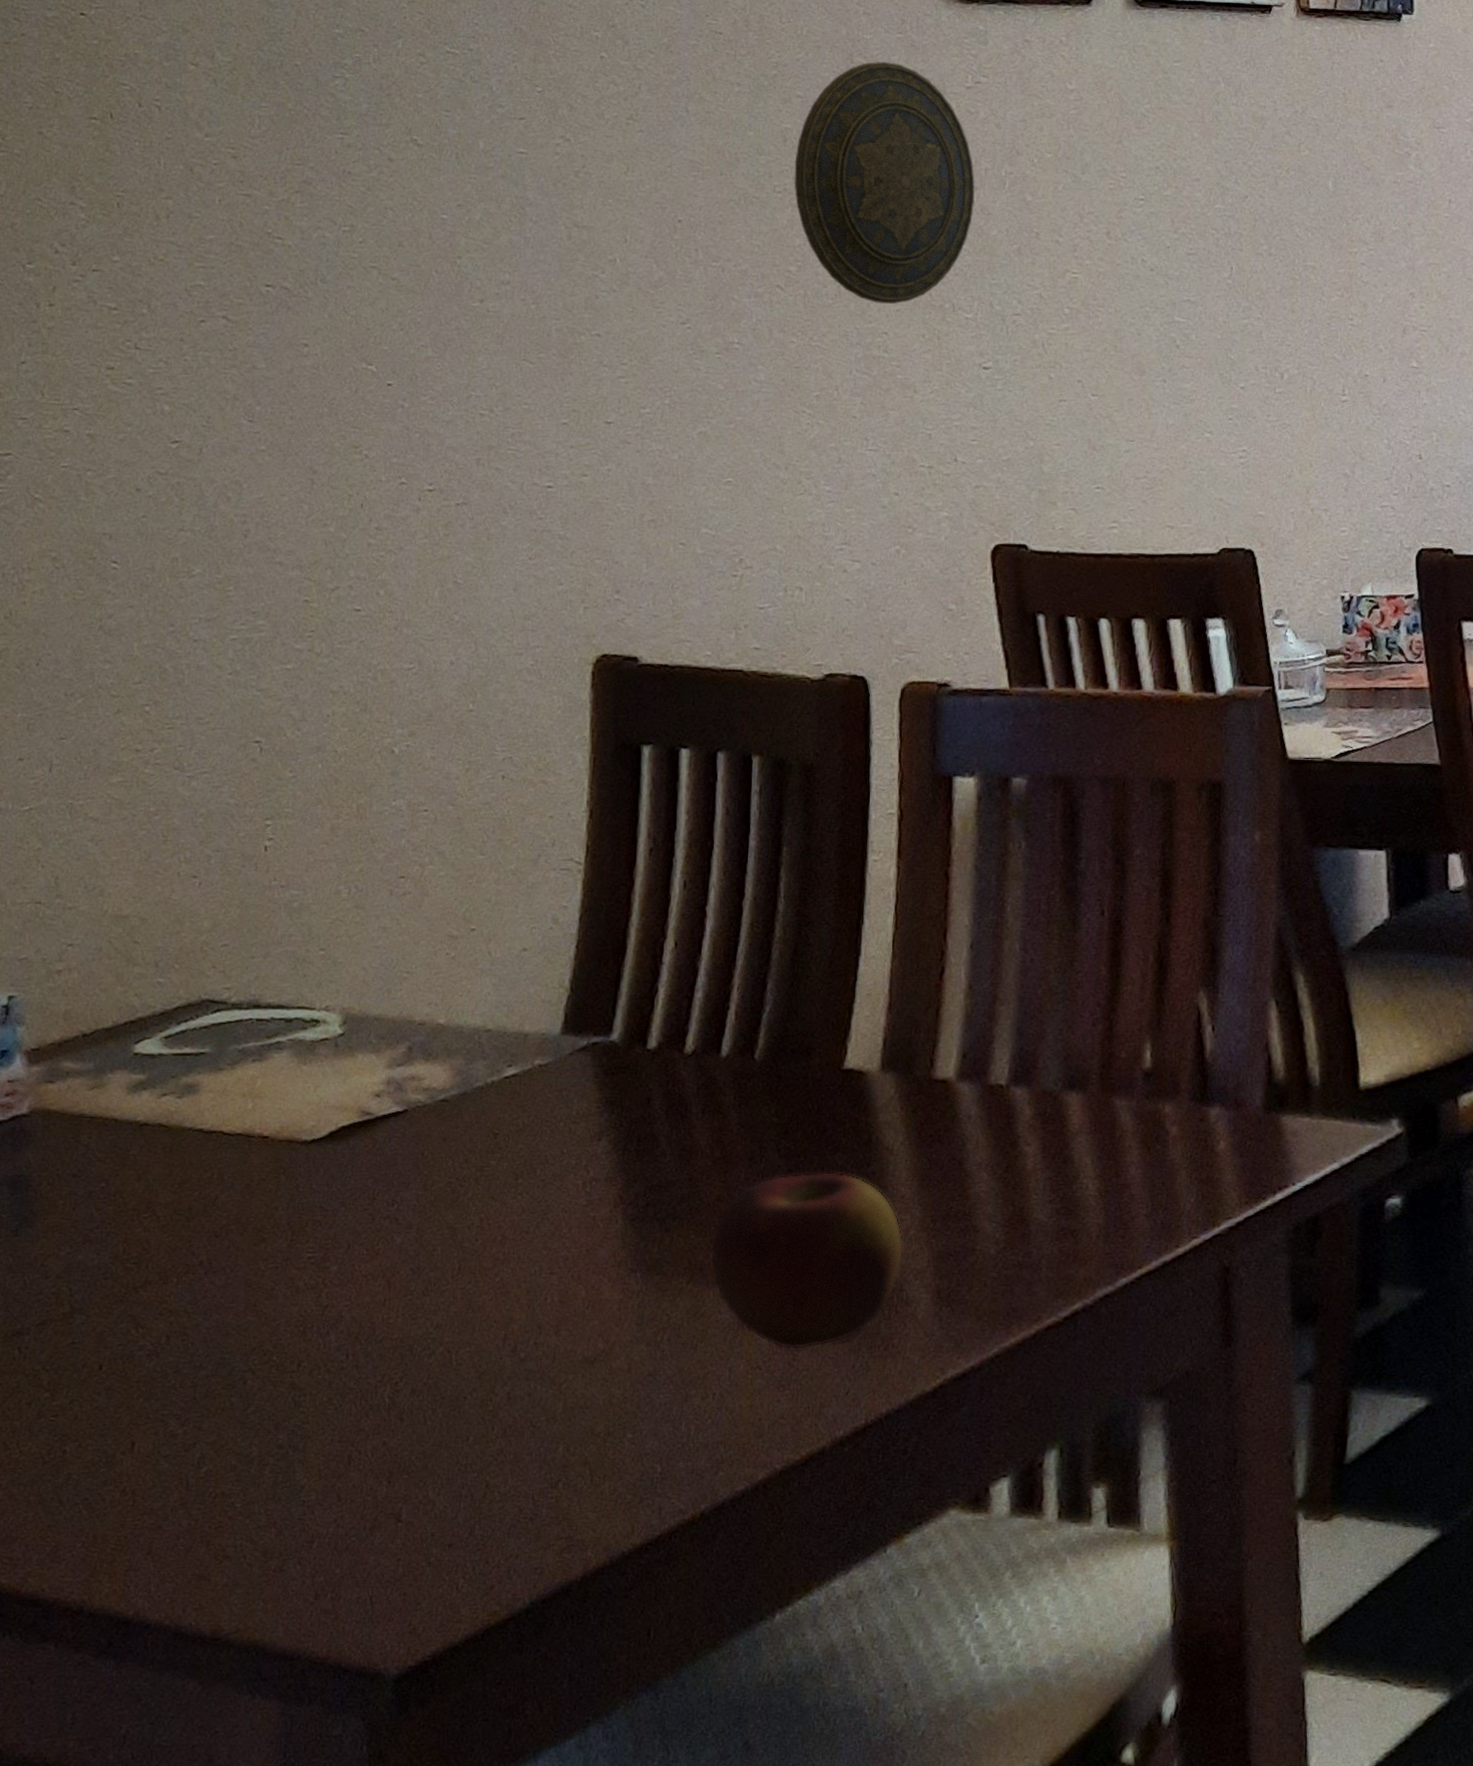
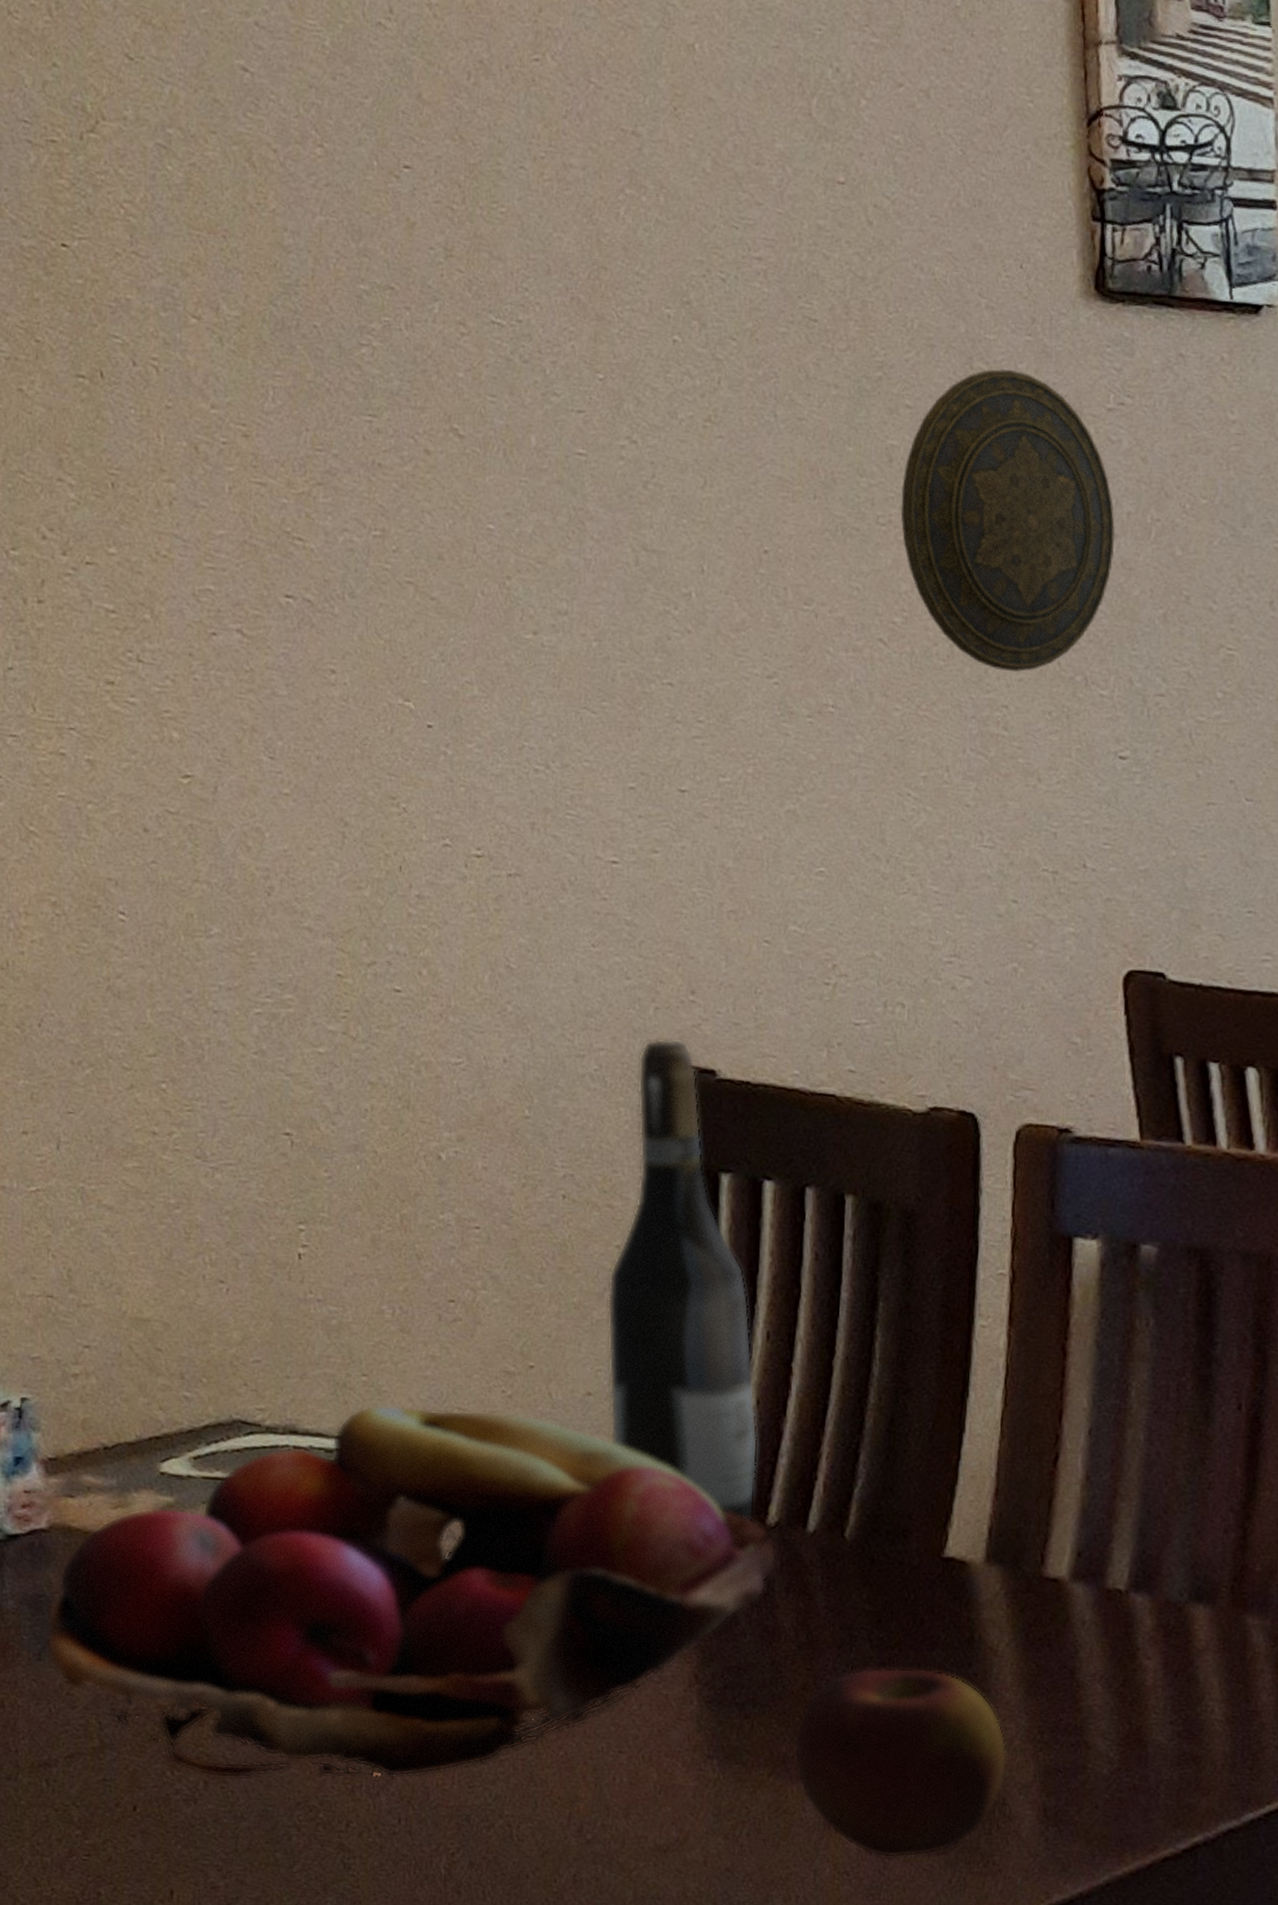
fruit basket: none [24,973,694,1331] -> present [47,1404,777,1779]
wine bottle: none [541,633,677,1051] -> present [607,1038,758,1521]

